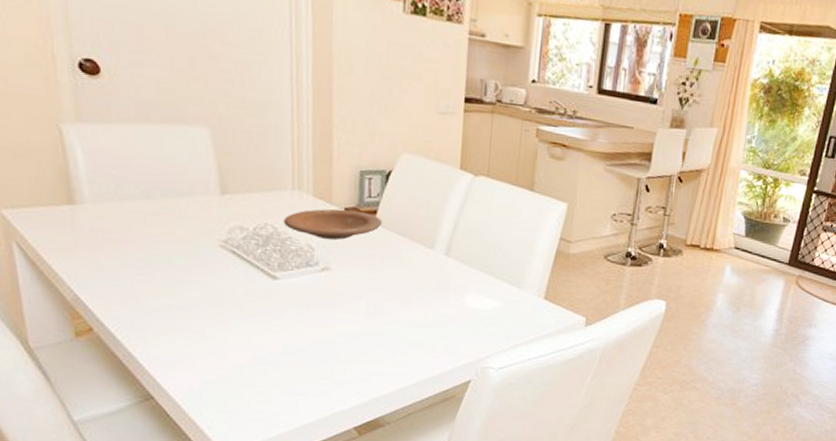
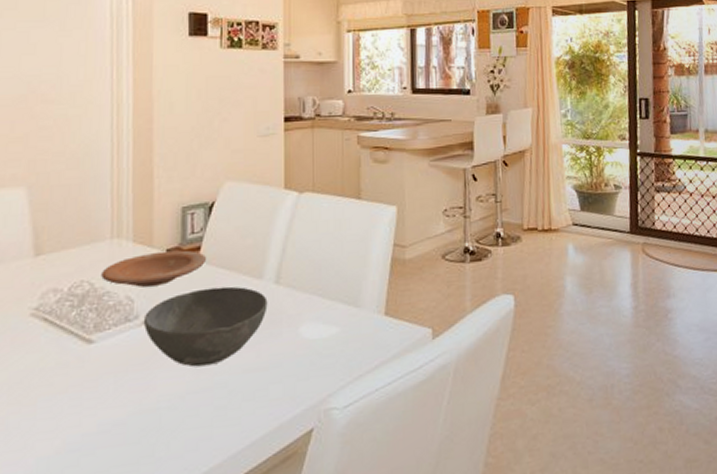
bowl: none [322,248,437,315] -> present [143,286,268,367]

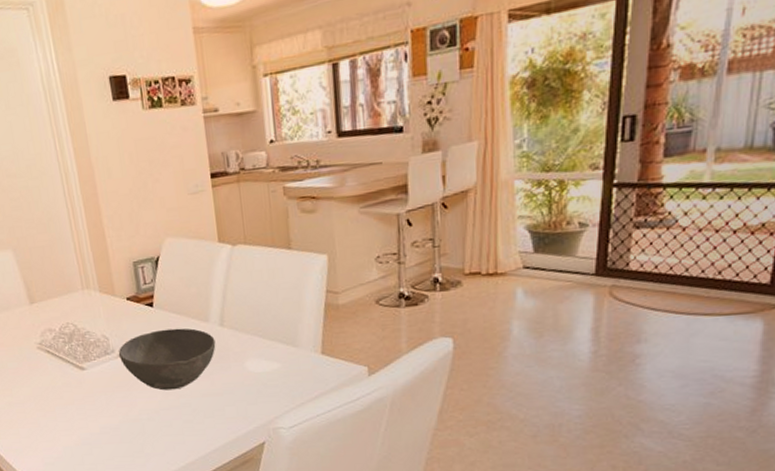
plate: present [101,250,207,287] -> none [80,298,160,328]

